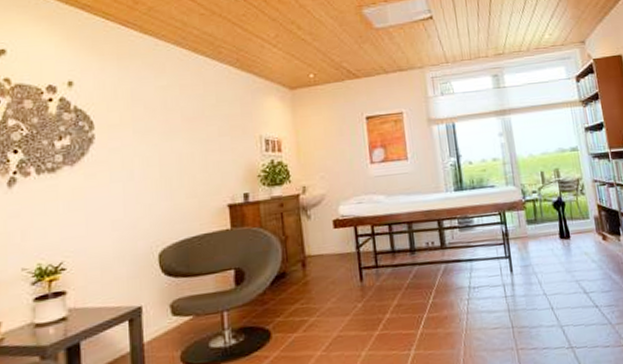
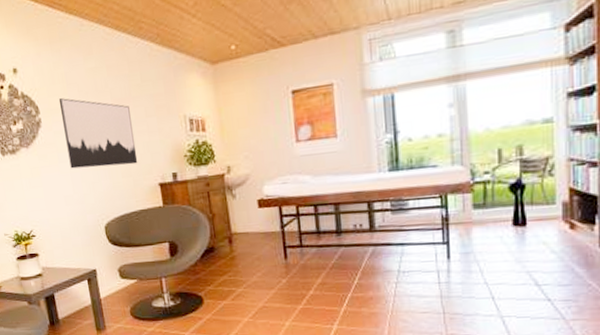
wall art: none [119,114,206,190] -> present [58,98,138,169]

